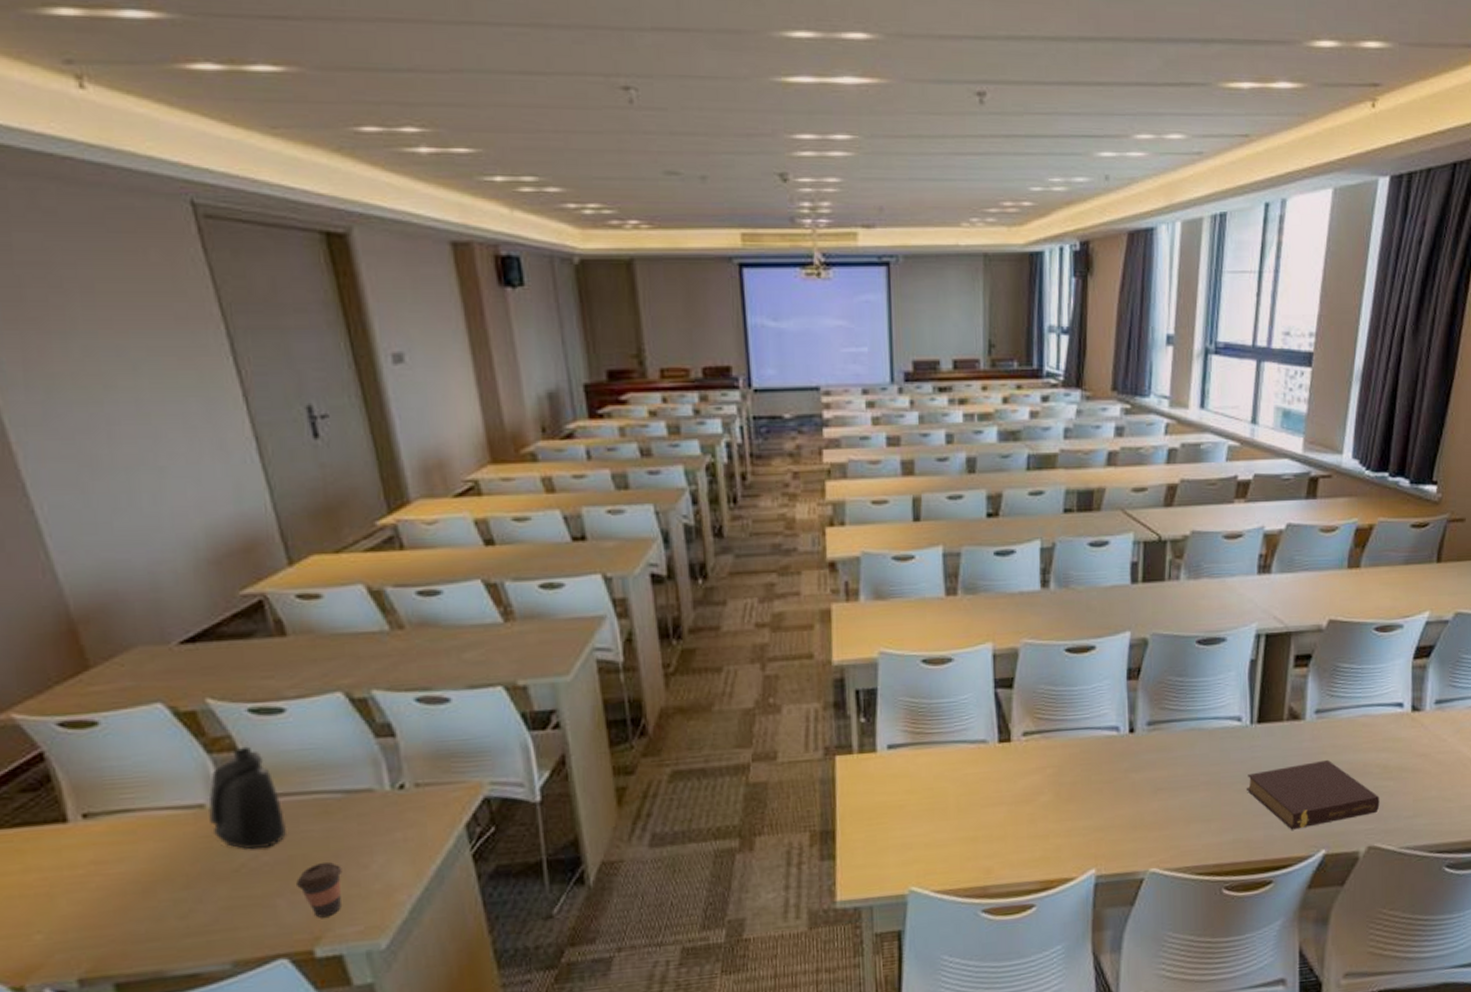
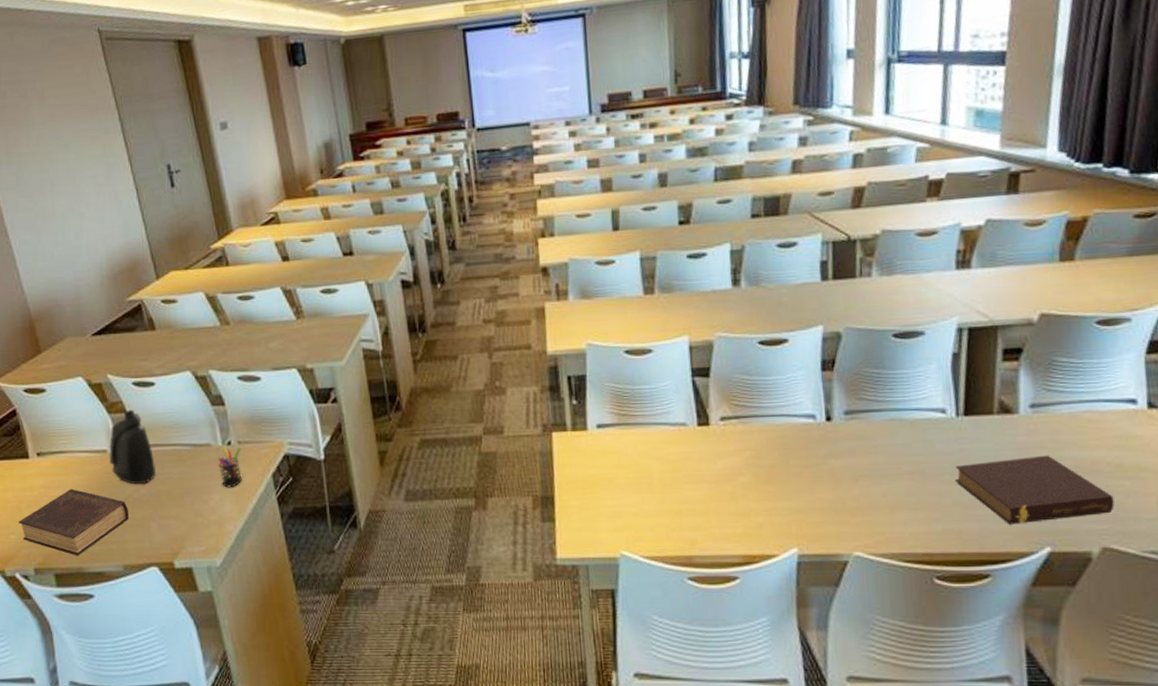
book: none [49,861,241,956] -> present [19,488,129,556]
coffee cup: present [296,861,343,918] -> none [163,496,191,538]
pen holder: none [384,790,421,846] -> present [218,446,242,488]

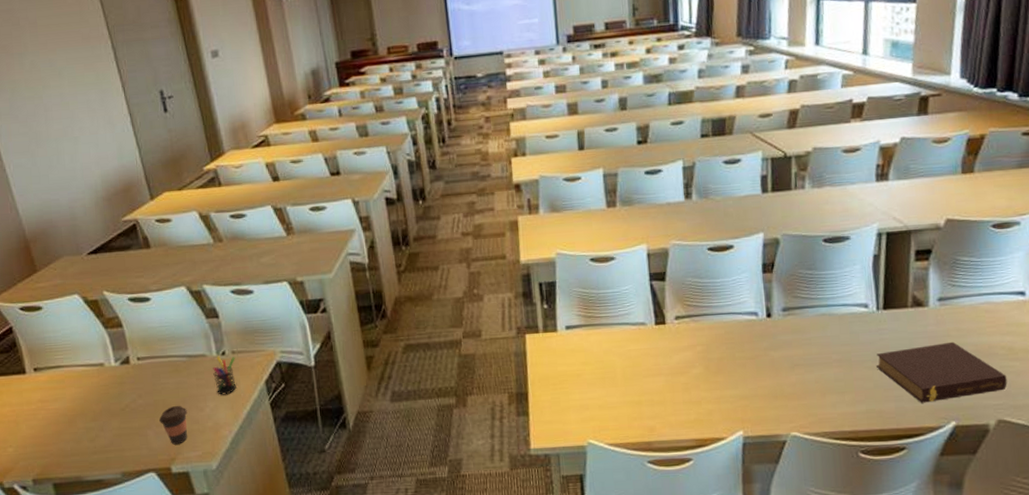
book: present [19,488,129,556] -> none [16,401,126,466]
water bottle: present [109,409,157,485] -> none [106,324,153,396]
coffee cup: none [163,496,191,538] -> present [159,405,188,445]

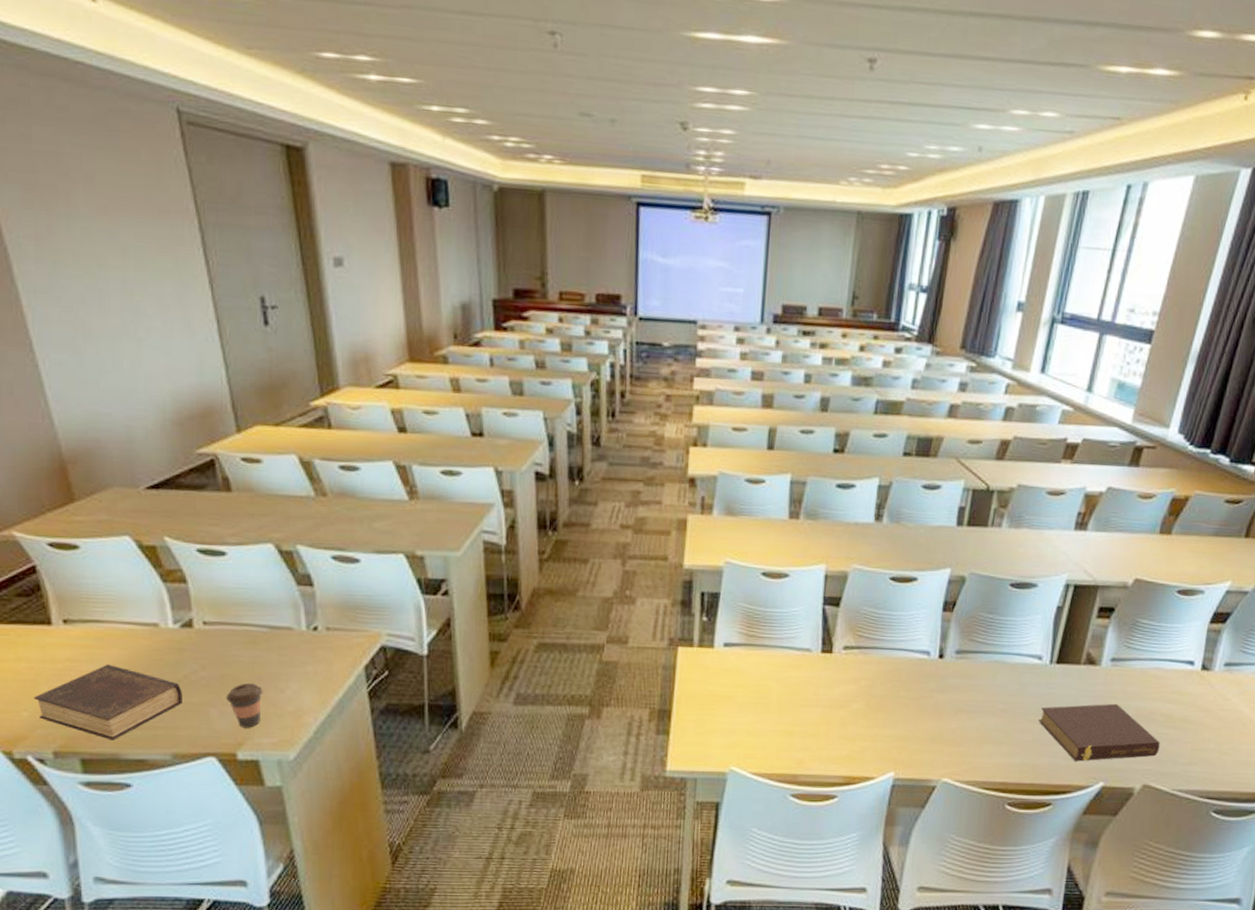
book: none [16,401,126,466] -> present [34,664,182,741]
pen holder: present [213,356,236,395] -> none [300,631,330,677]

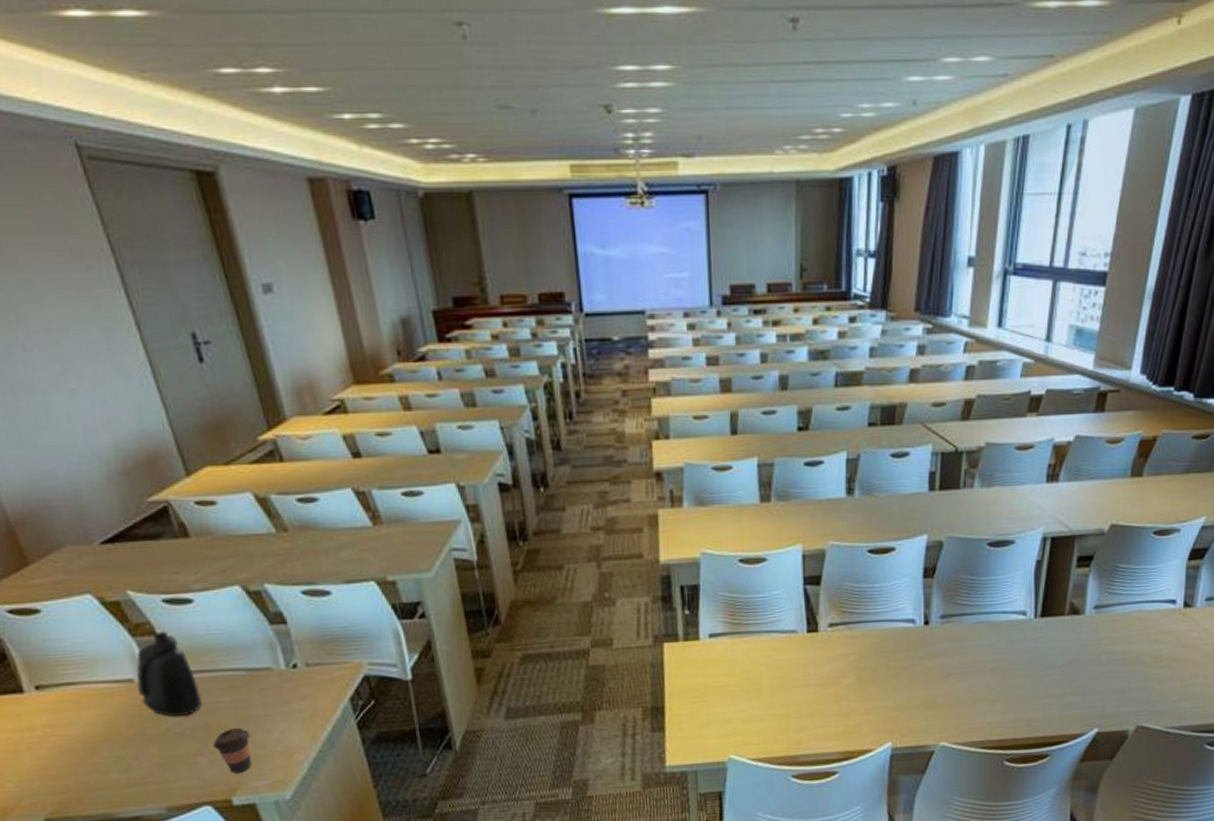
book: present [34,664,182,741] -> none [17,725,170,801]
water bottle: none [161,580,222,666] -> present [136,631,202,718]
book: present [1038,703,1160,762] -> none [1028,649,1150,711]

